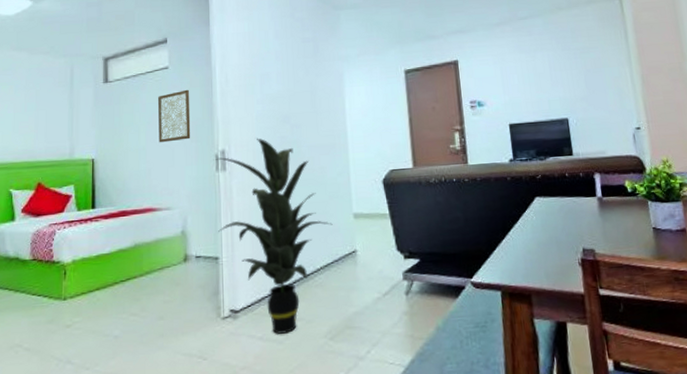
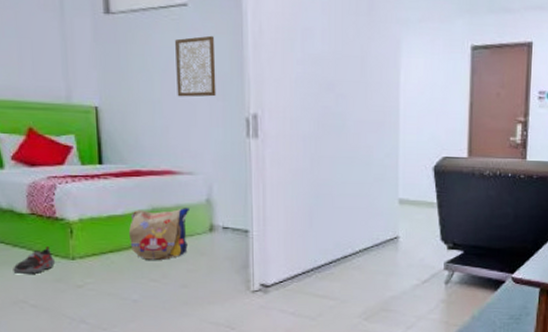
shoe: none [13,289,50,318] -> present [13,247,56,274]
backpack: none [113,241,167,295] -> present [128,208,189,260]
indoor plant: present [215,138,333,334] -> none [246,104,376,311]

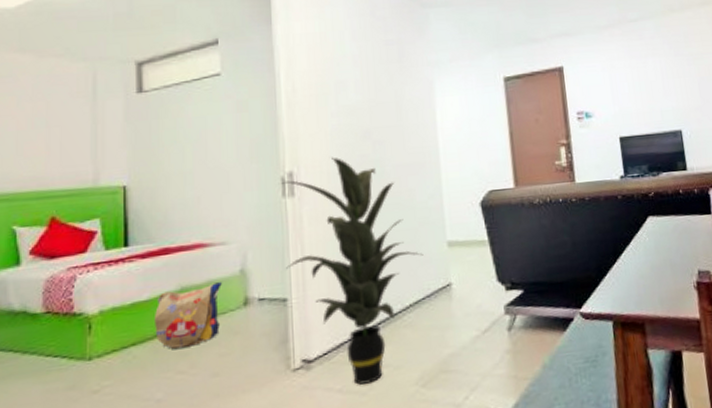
shoe: present [13,247,56,274] -> none [20,348,70,386]
wall art: present [175,35,216,97] -> none [208,100,250,165]
indoor plant: none [246,104,376,311] -> present [281,157,424,385]

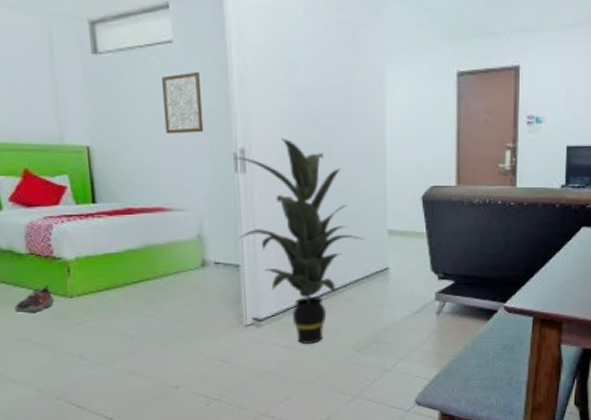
shoe: none [20,348,70,386] -> present [14,285,55,312]
backpack: present [153,282,222,349] -> none [123,244,181,296]
wall art: none [208,100,250,165] -> present [162,71,204,134]

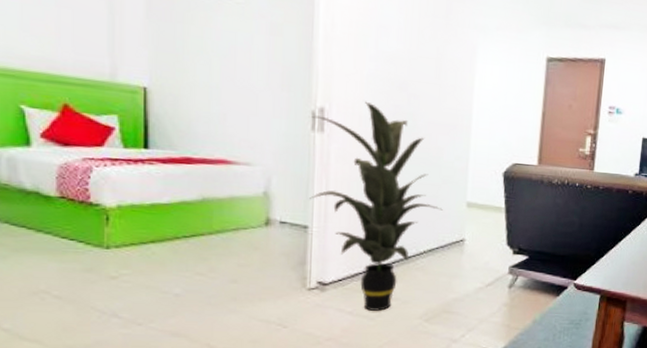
shoe: present [14,285,55,312] -> none [34,233,87,262]
wall art: present [162,71,204,134] -> none [238,23,283,87]

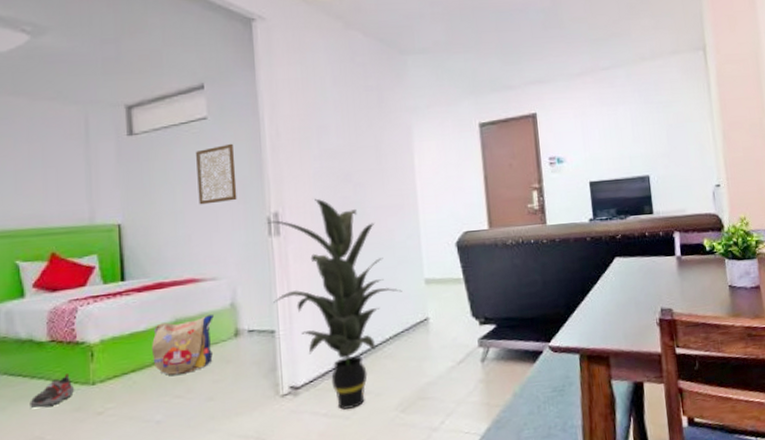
shoe: none [34,233,87,262] -> present [30,374,75,408]
backpack: none [173,199,244,253] -> present [151,315,214,375]
wall art: none [238,23,283,87] -> present [196,143,237,205]

